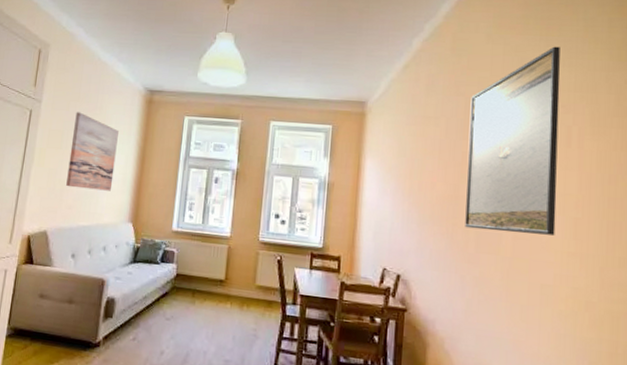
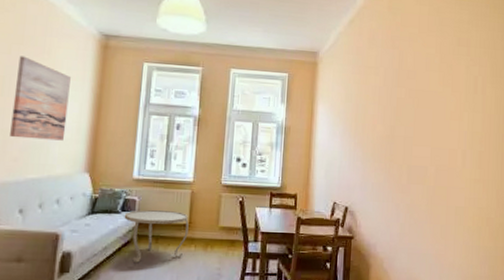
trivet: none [163,262,225,315] -> present [124,210,189,263]
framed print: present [465,46,561,236] -> none [399,9,470,166]

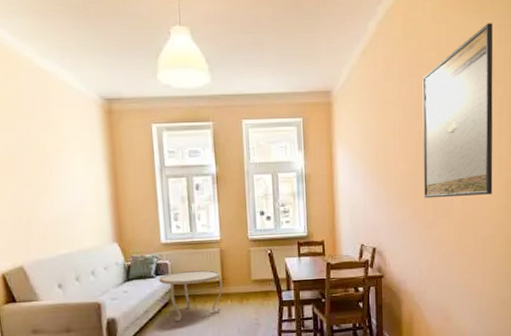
wall art: present [10,56,71,141] -> none [24,131,87,216]
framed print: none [399,9,470,166] -> present [422,23,493,199]

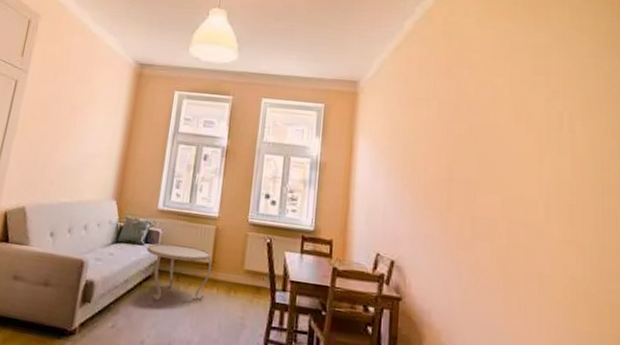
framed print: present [422,23,493,199] -> none [459,32,551,222]

